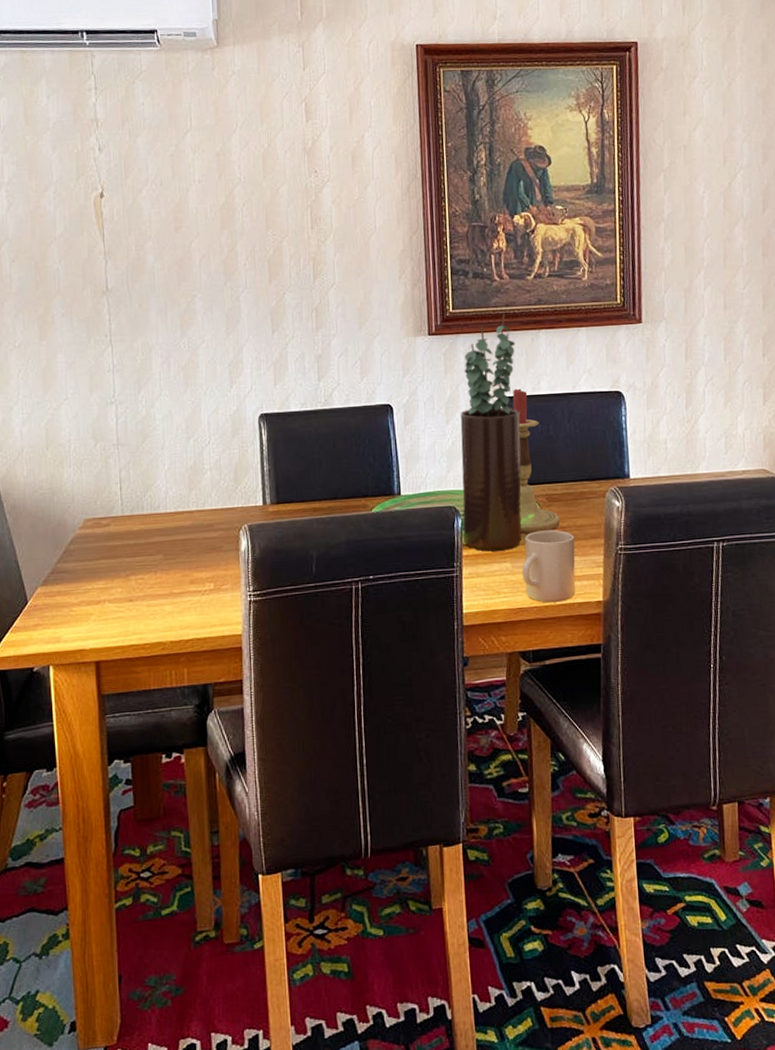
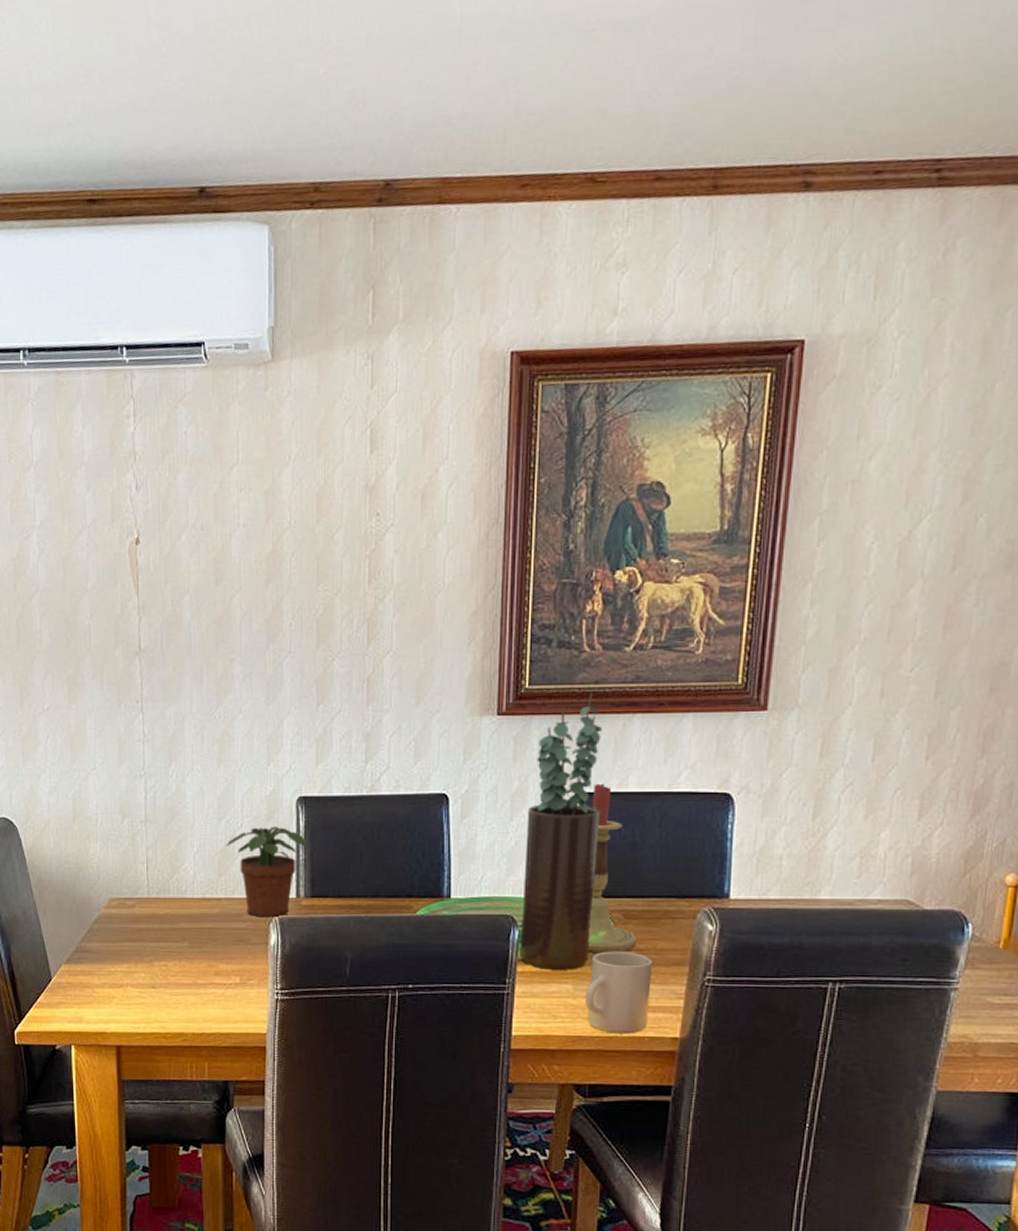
potted plant: none [195,442,270,526] -> present [225,827,307,918]

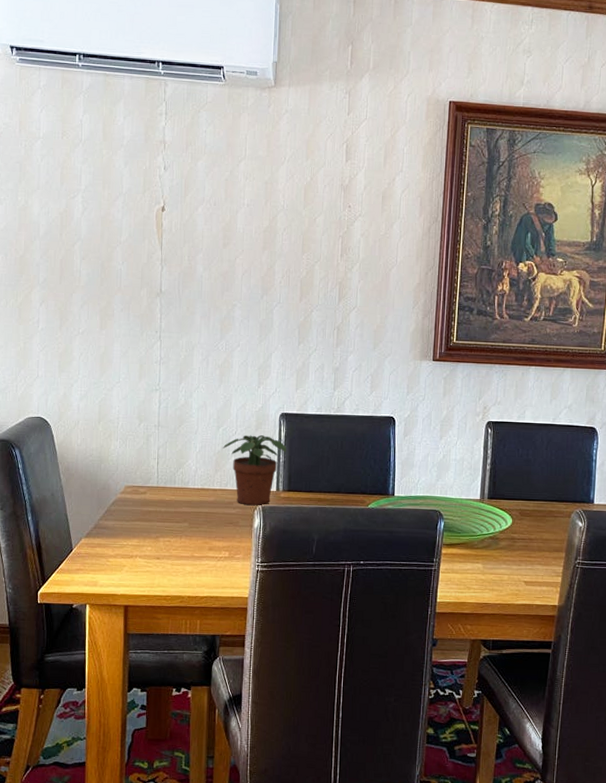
vase: present [520,692,603,970] -> none [444,348,508,553]
cup: present [585,951,653,1034] -> none [491,539,540,602]
candlestick: present [588,783,636,954] -> none [494,415,529,541]

